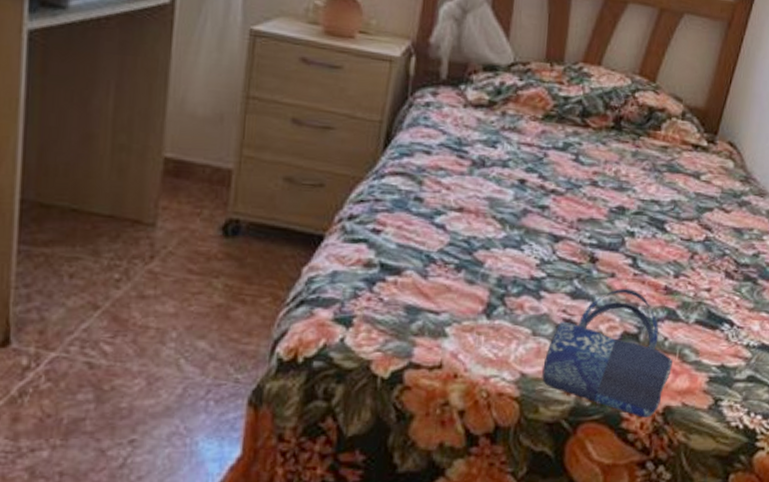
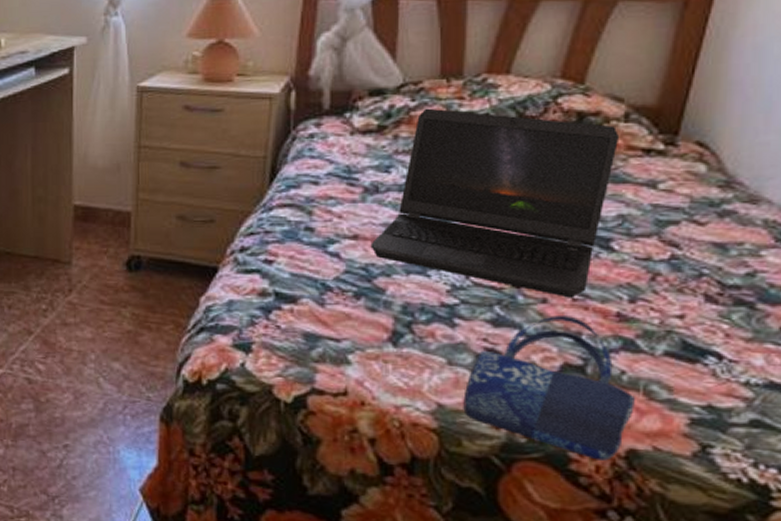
laptop computer: none [474,89,678,273] -> present [370,108,620,298]

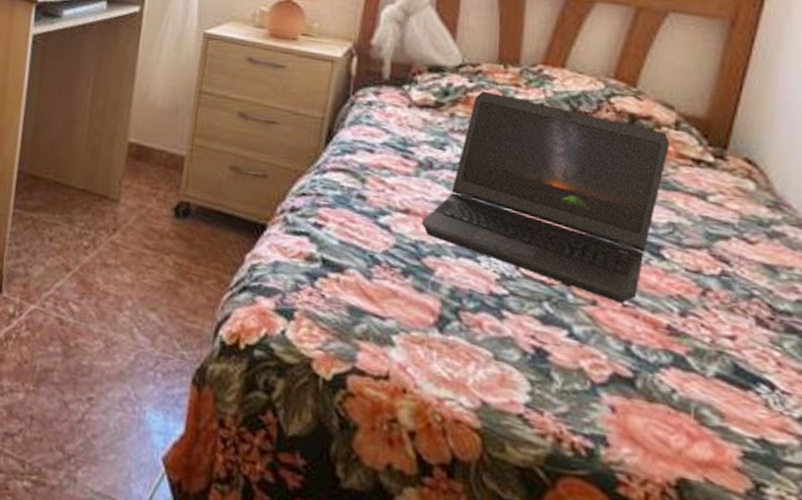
shopping bag: present [463,315,635,461] -> none [508,320,686,489]

